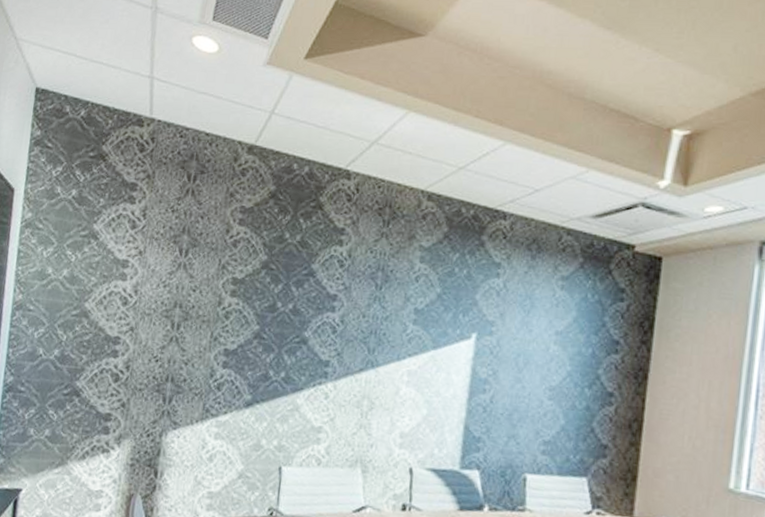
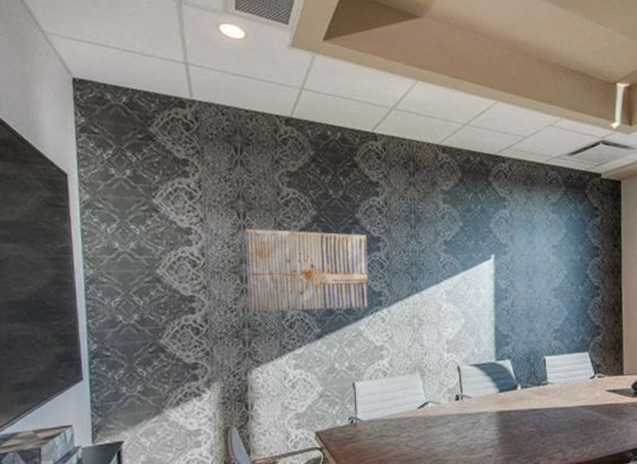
wall art: none [174,267,321,378] -> present [245,228,369,312]

